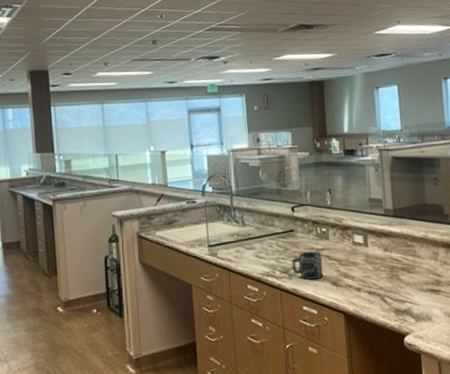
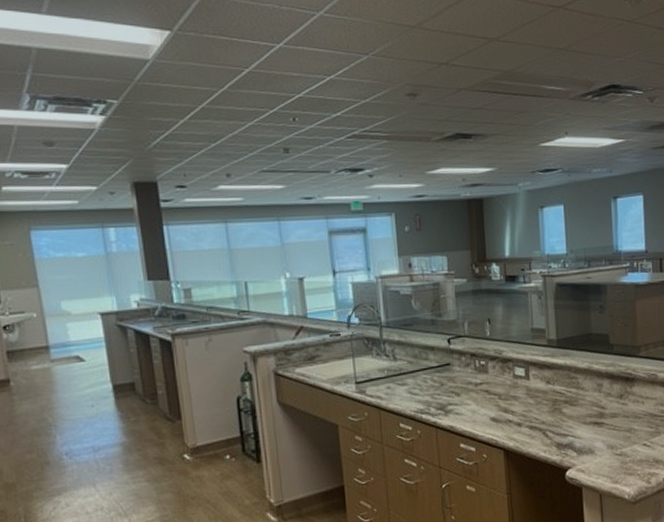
cup: present [292,251,324,280] -> none [448,386,482,416]

